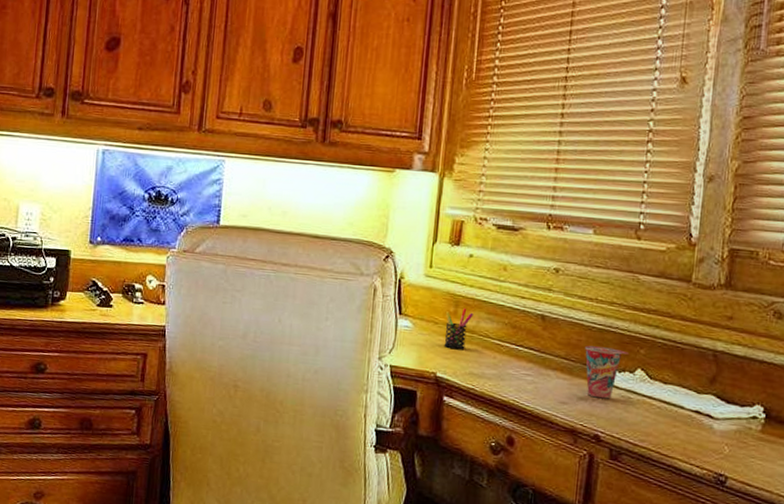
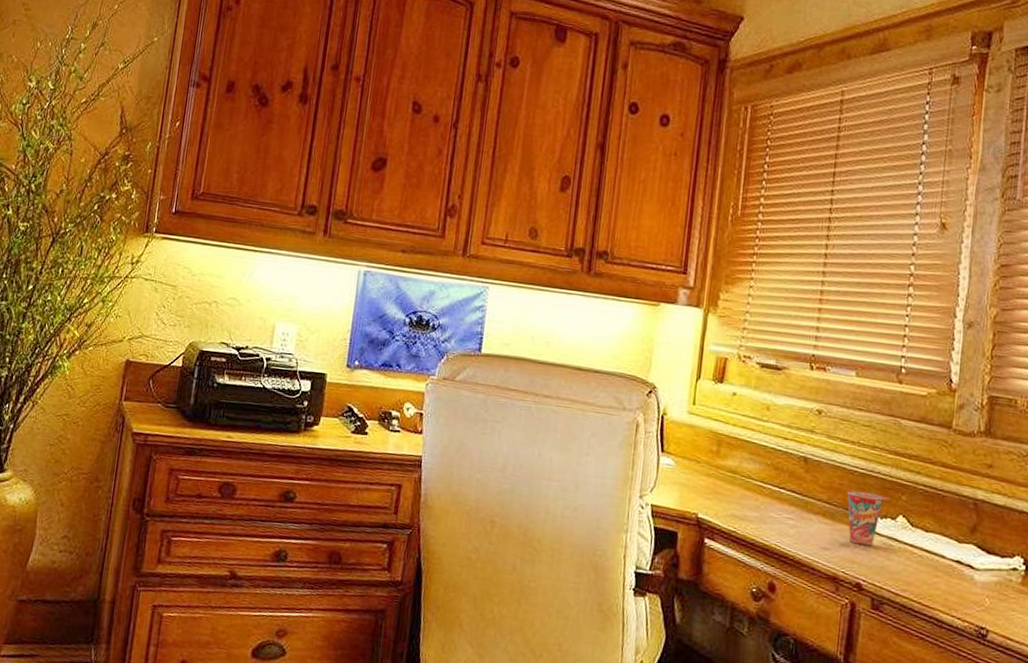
pen holder: present [444,308,474,350] -> none [706,447,736,491]

